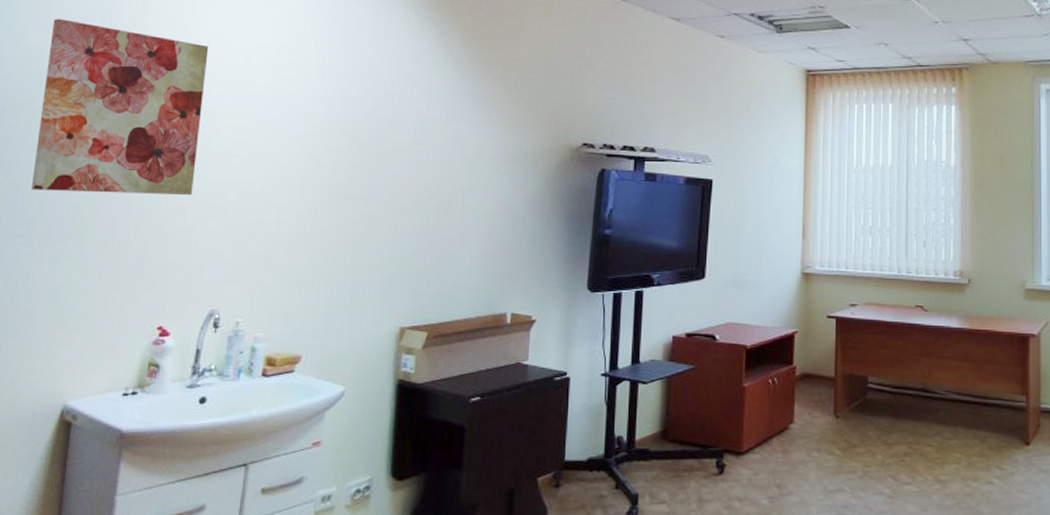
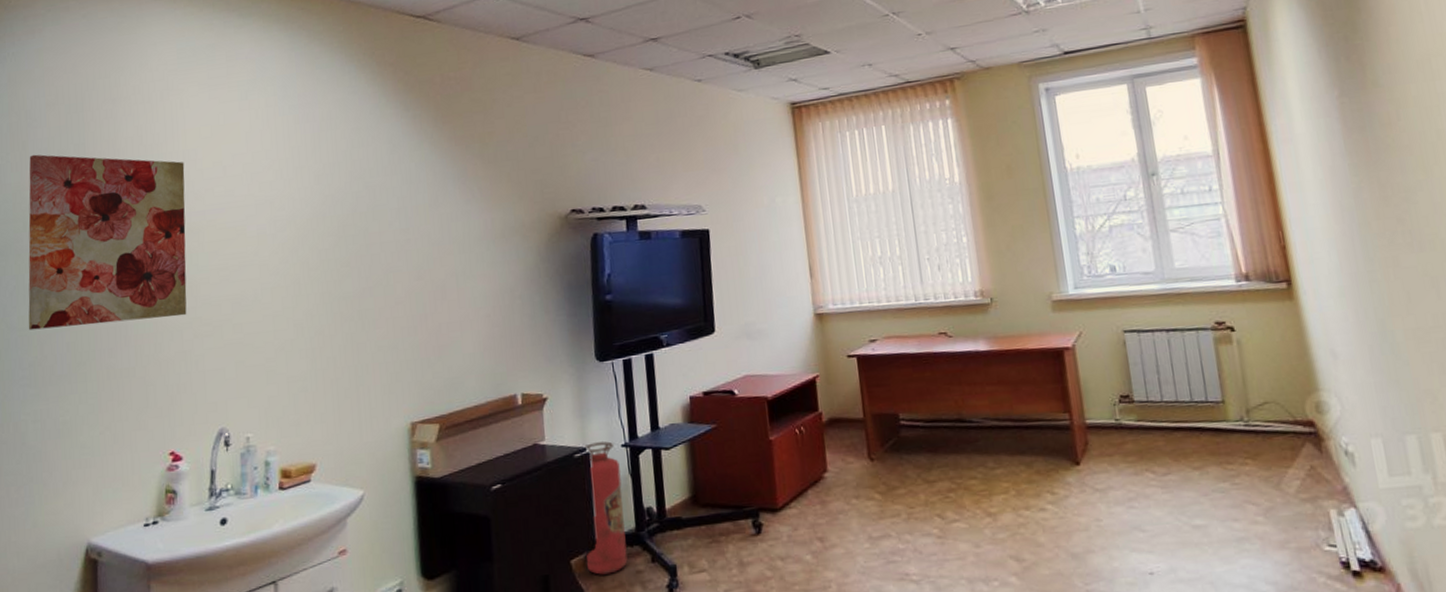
fire extinguisher: none [552,368,597,495] -> present [584,441,628,575]

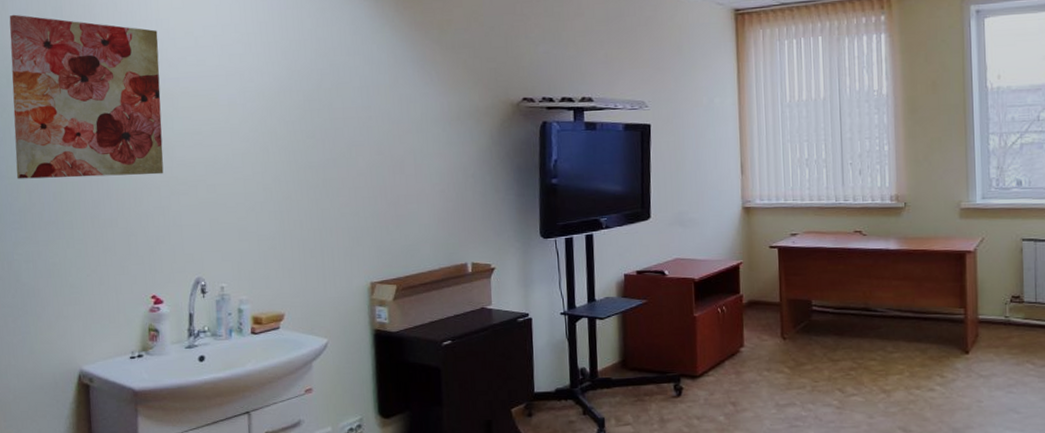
fire extinguisher: present [584,441,628,575] -> none [525,309,562,423]

